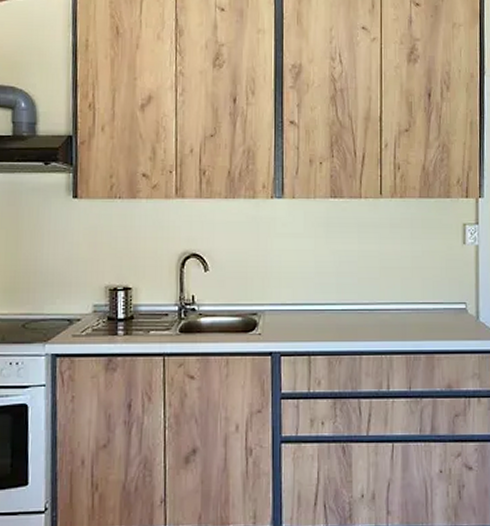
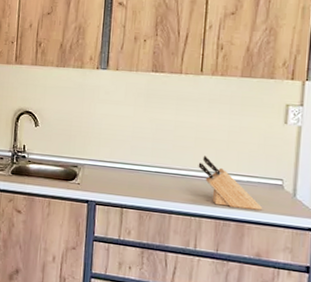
knife block: none [385,286,449,338] -> present [198,155,262,211]

